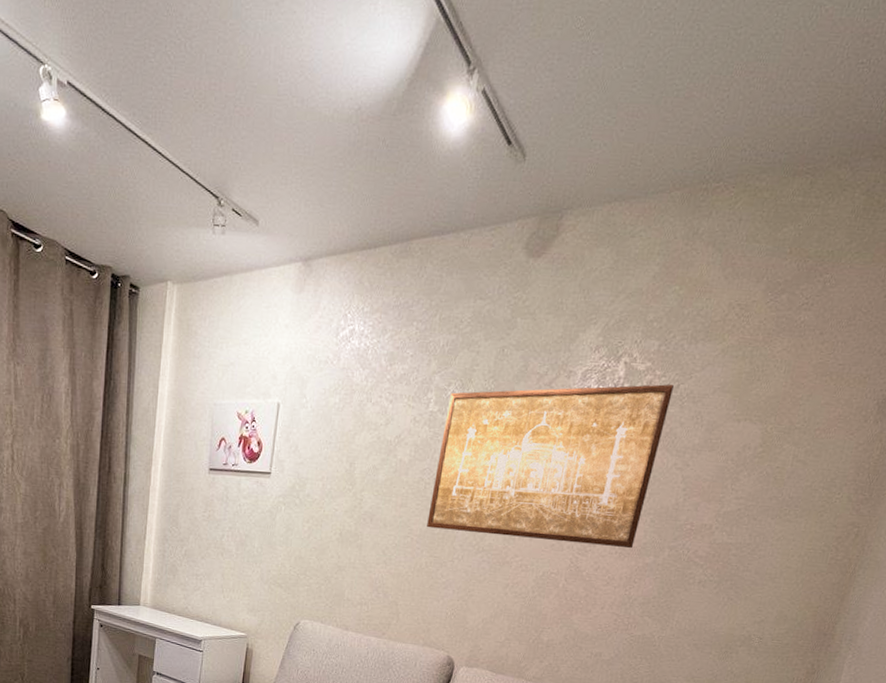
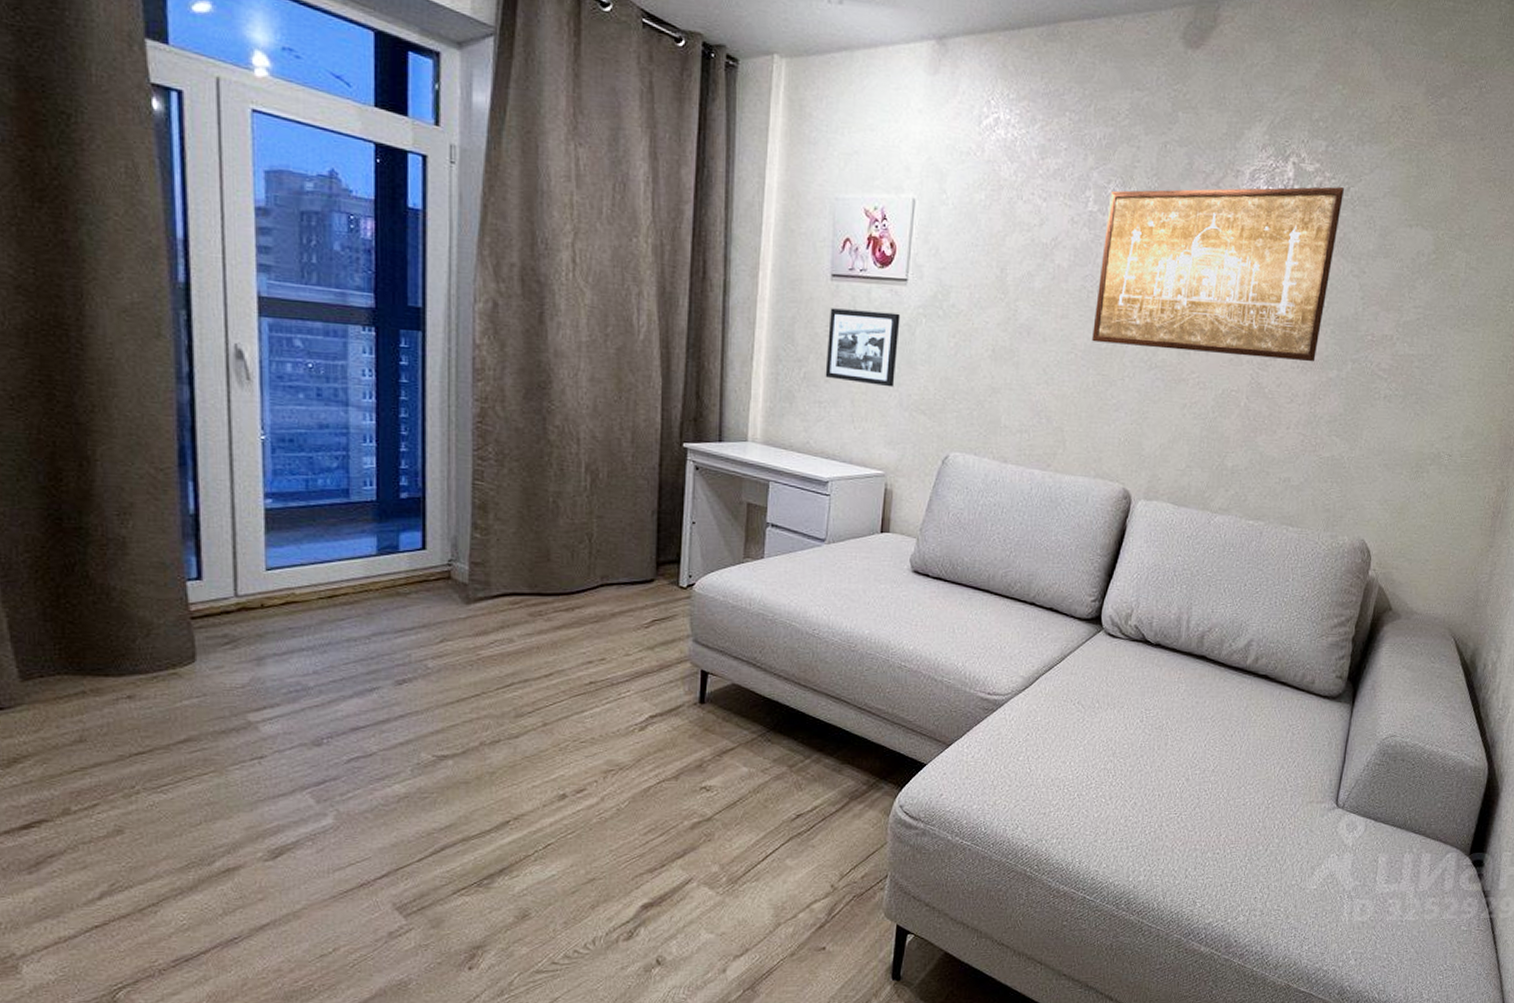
picture frame: none [201,497,264,564] -> present [825,308,901,387]

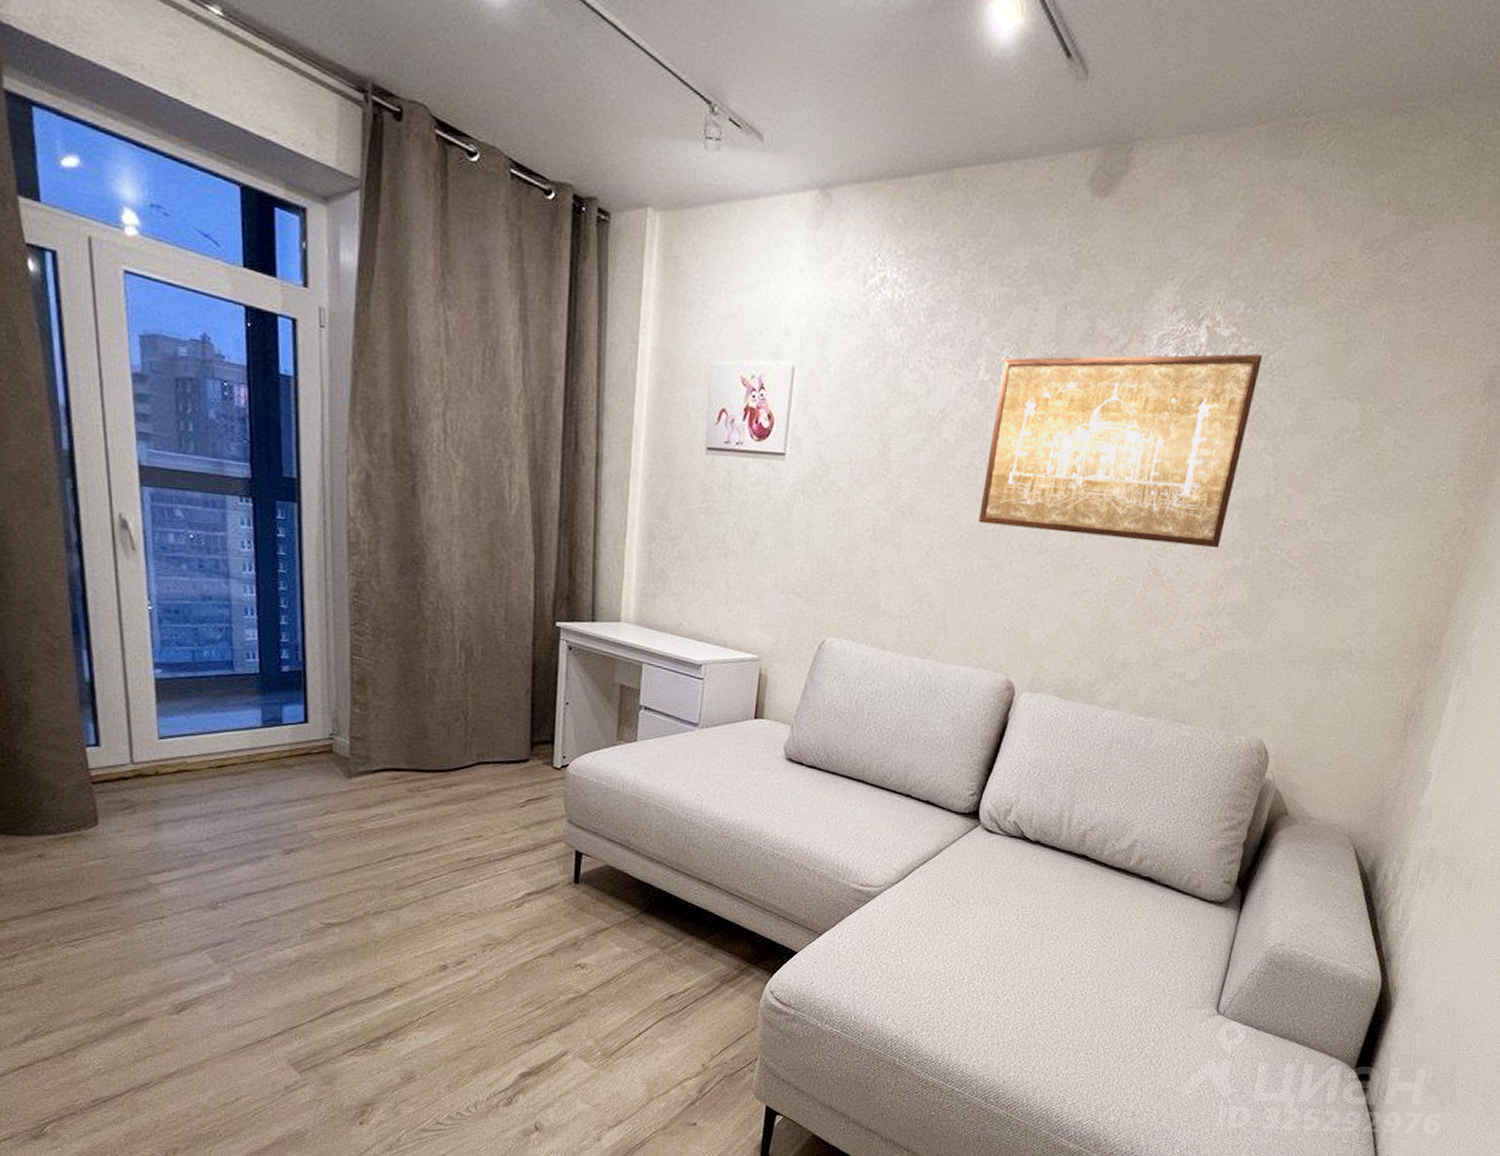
picture frame: present [825,308,901,387] -> none [699,483,778,568]

